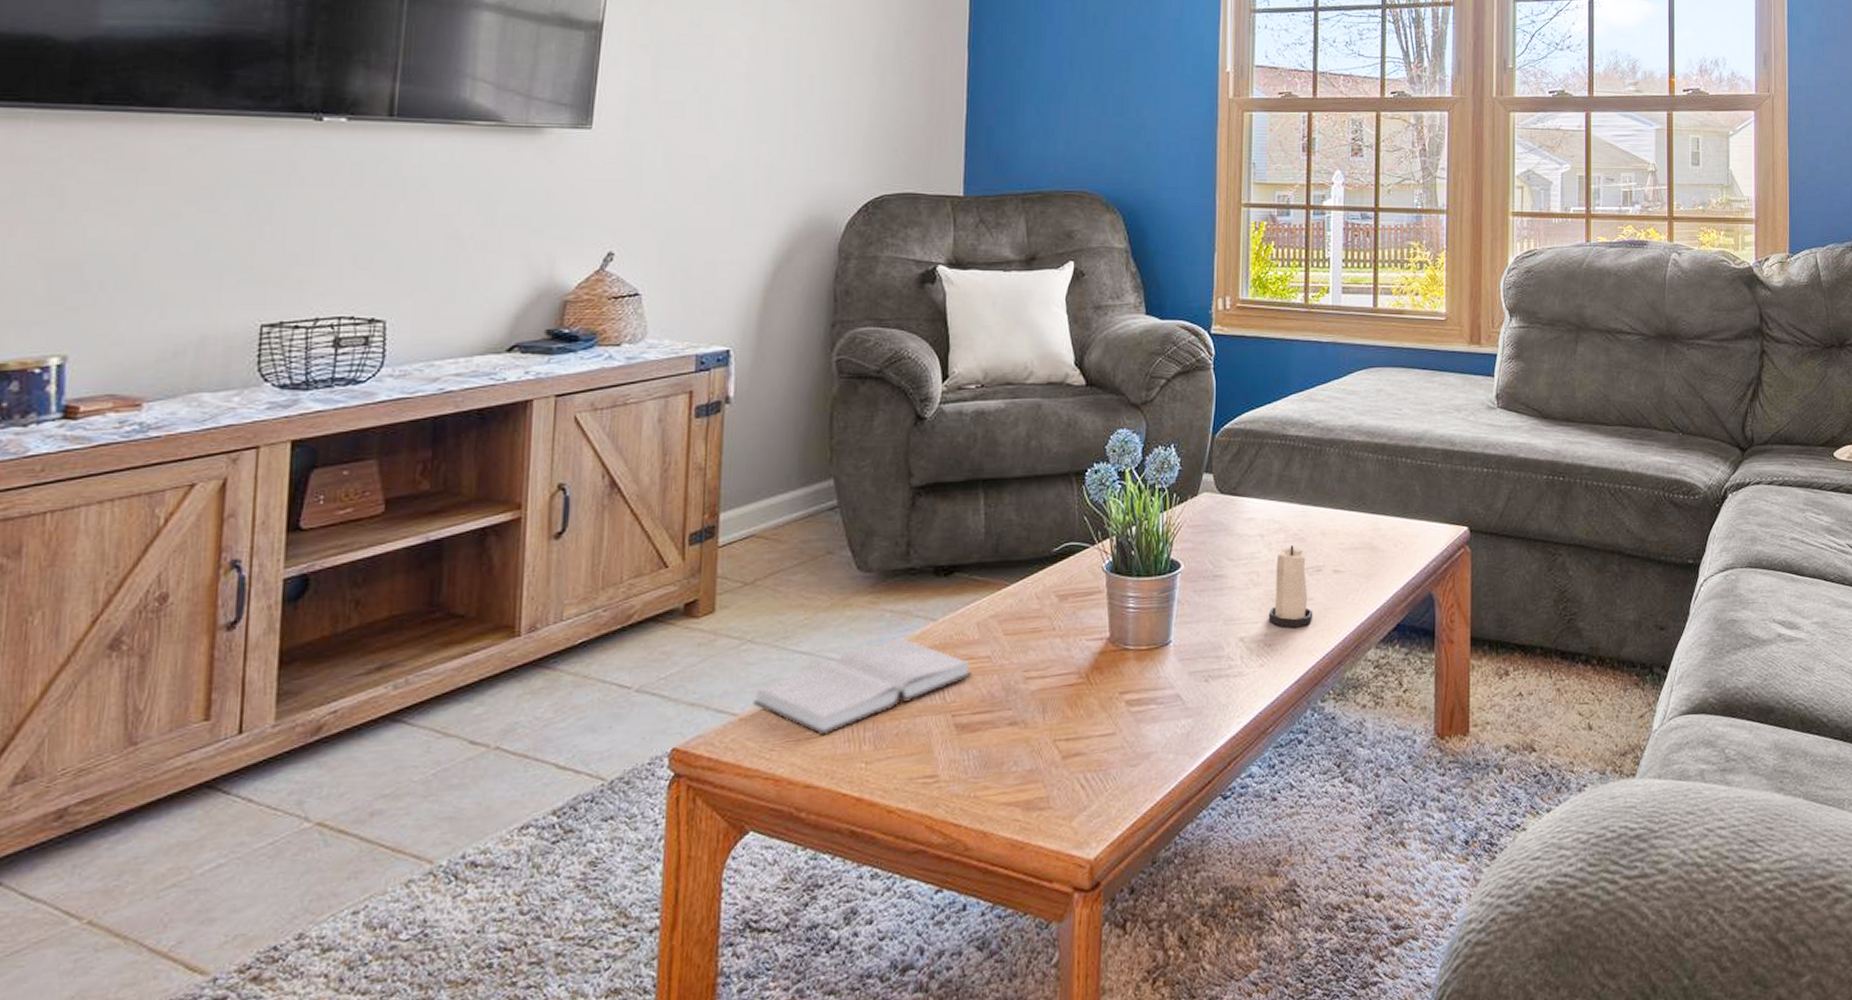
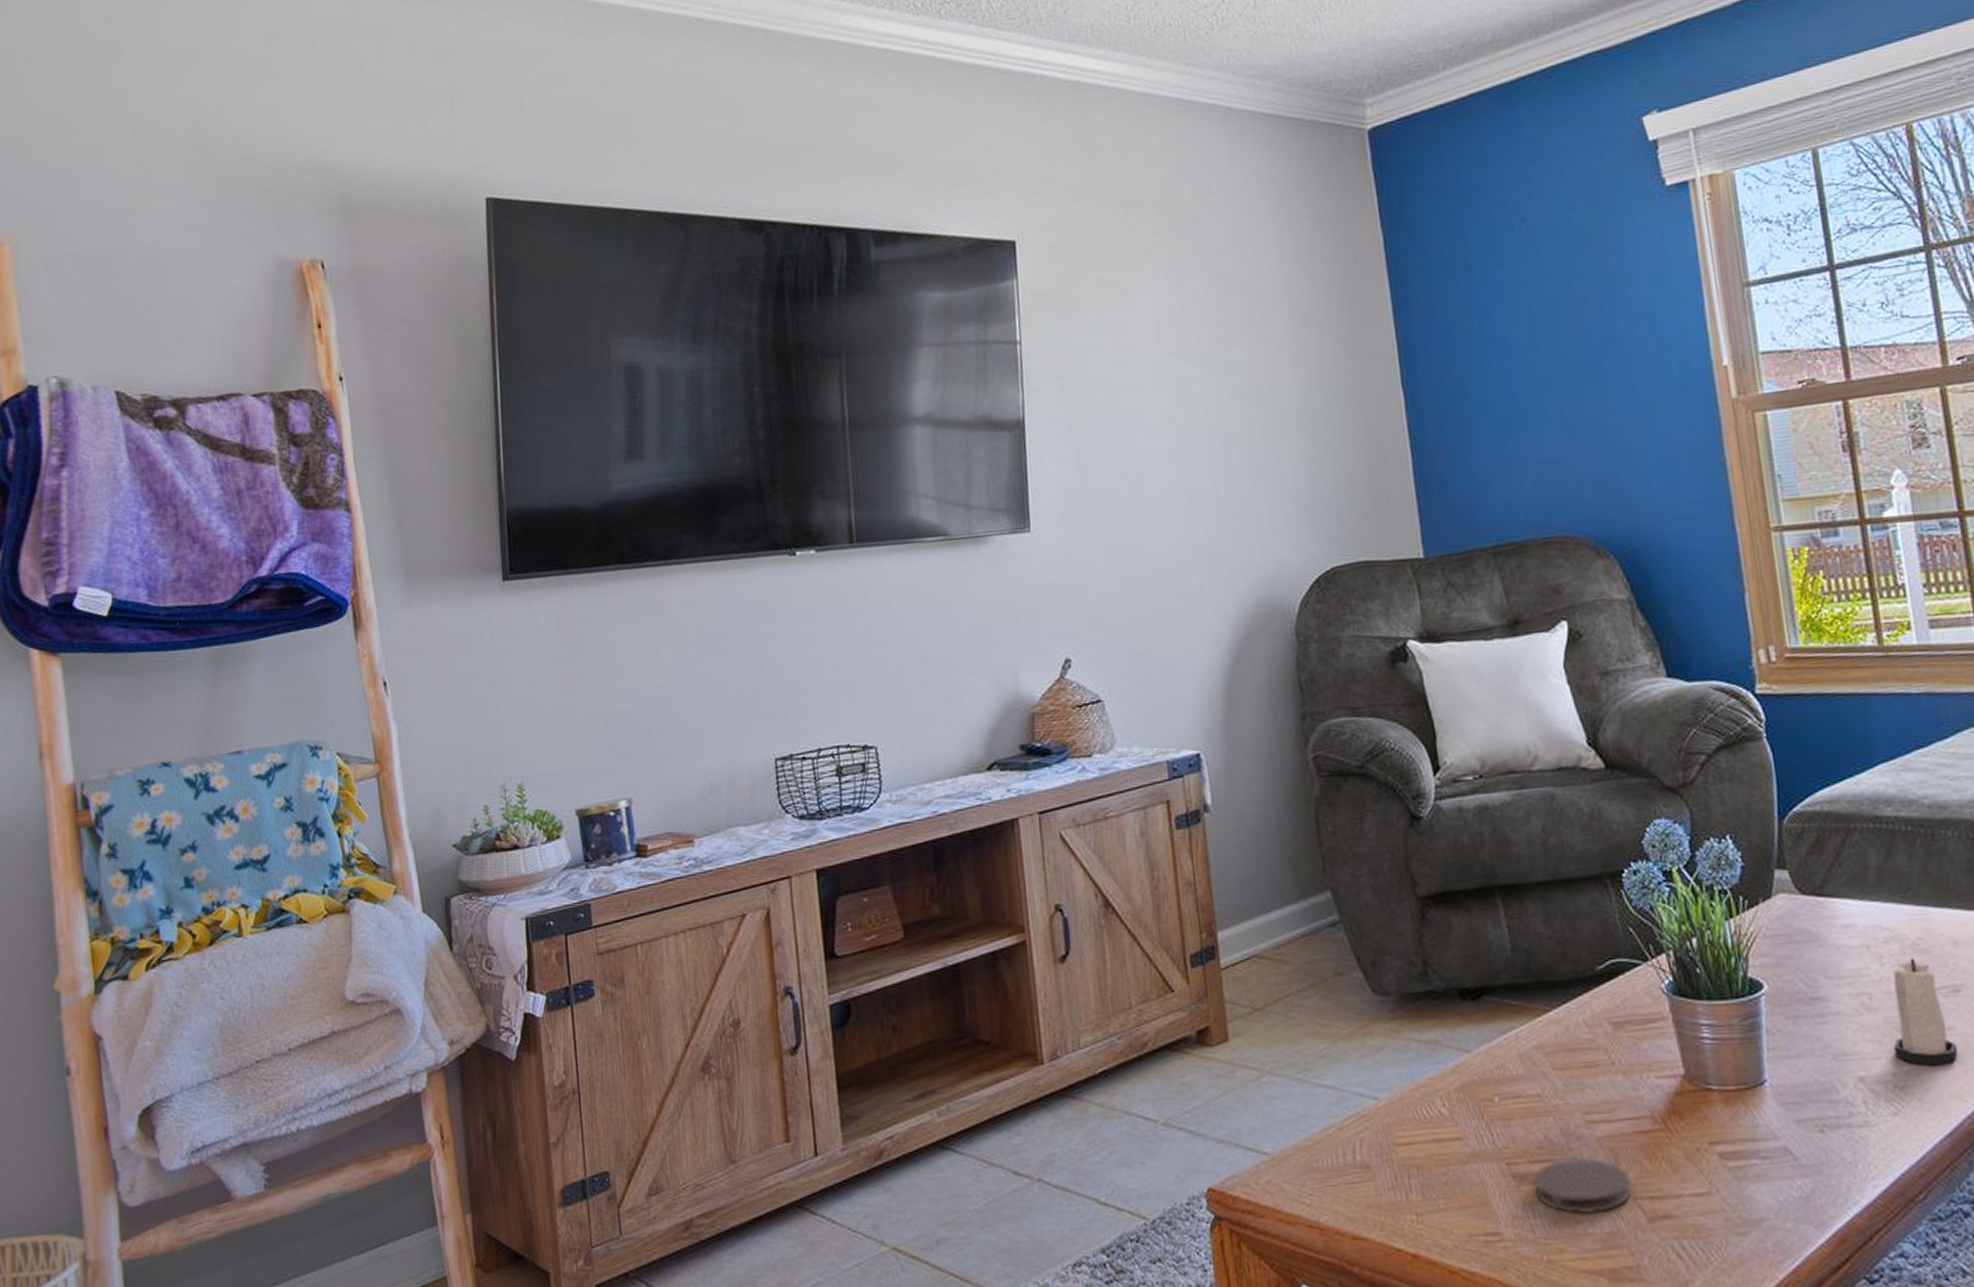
hardback book: present [753,638,973,736] -> none [1283,1072,1523,1182]
coaster: none [972,709,1053,756] -> present [1533,1158,1632,1215]

